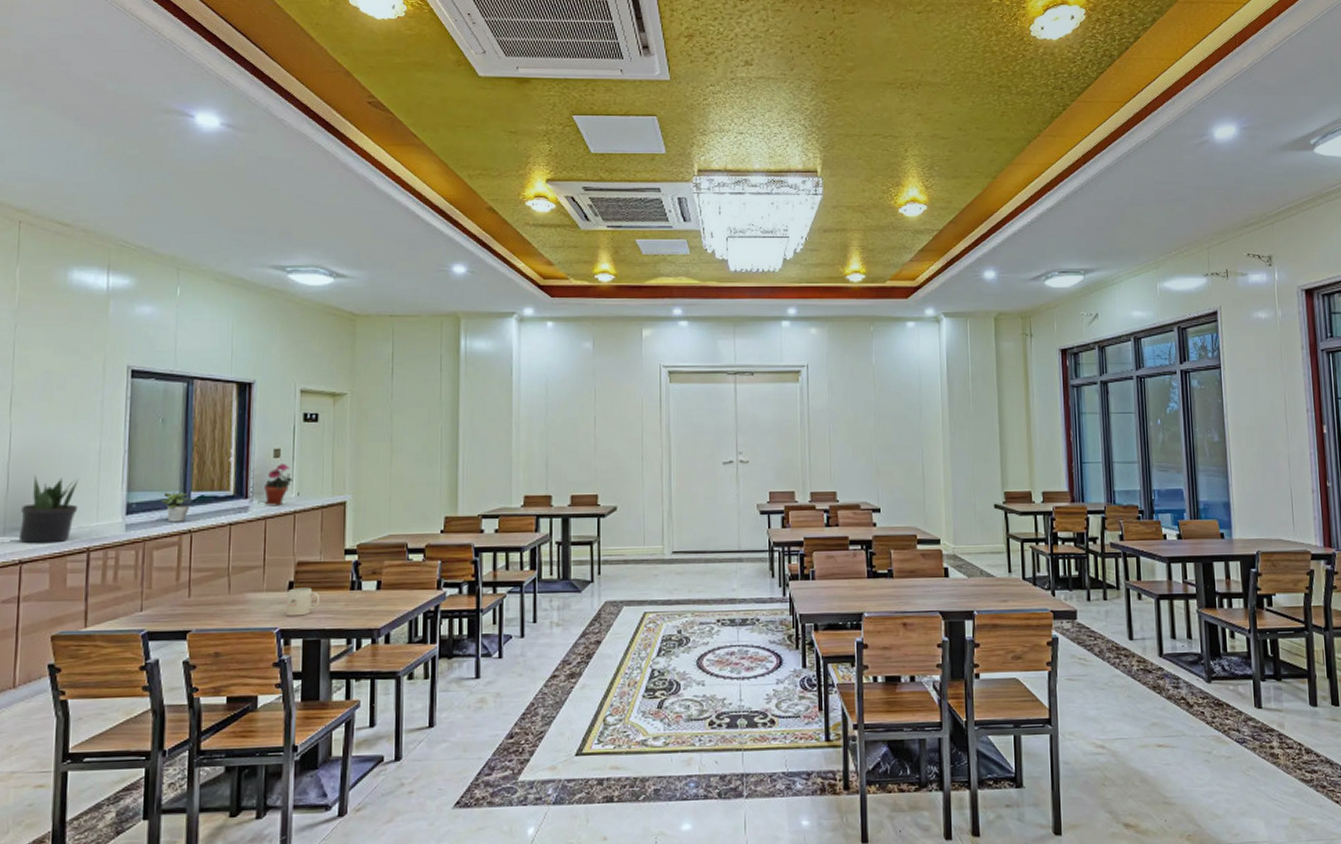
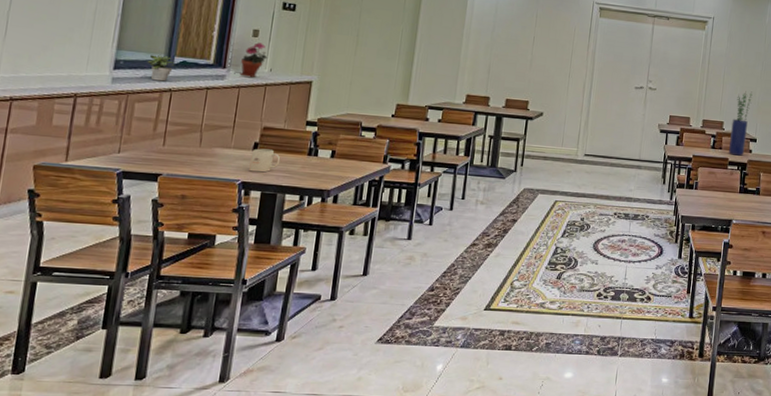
planter: present [18,475,78,544] -> none [11,25,72,87]
vase: none [847,450,868,532] -> present [729,91,753,156]

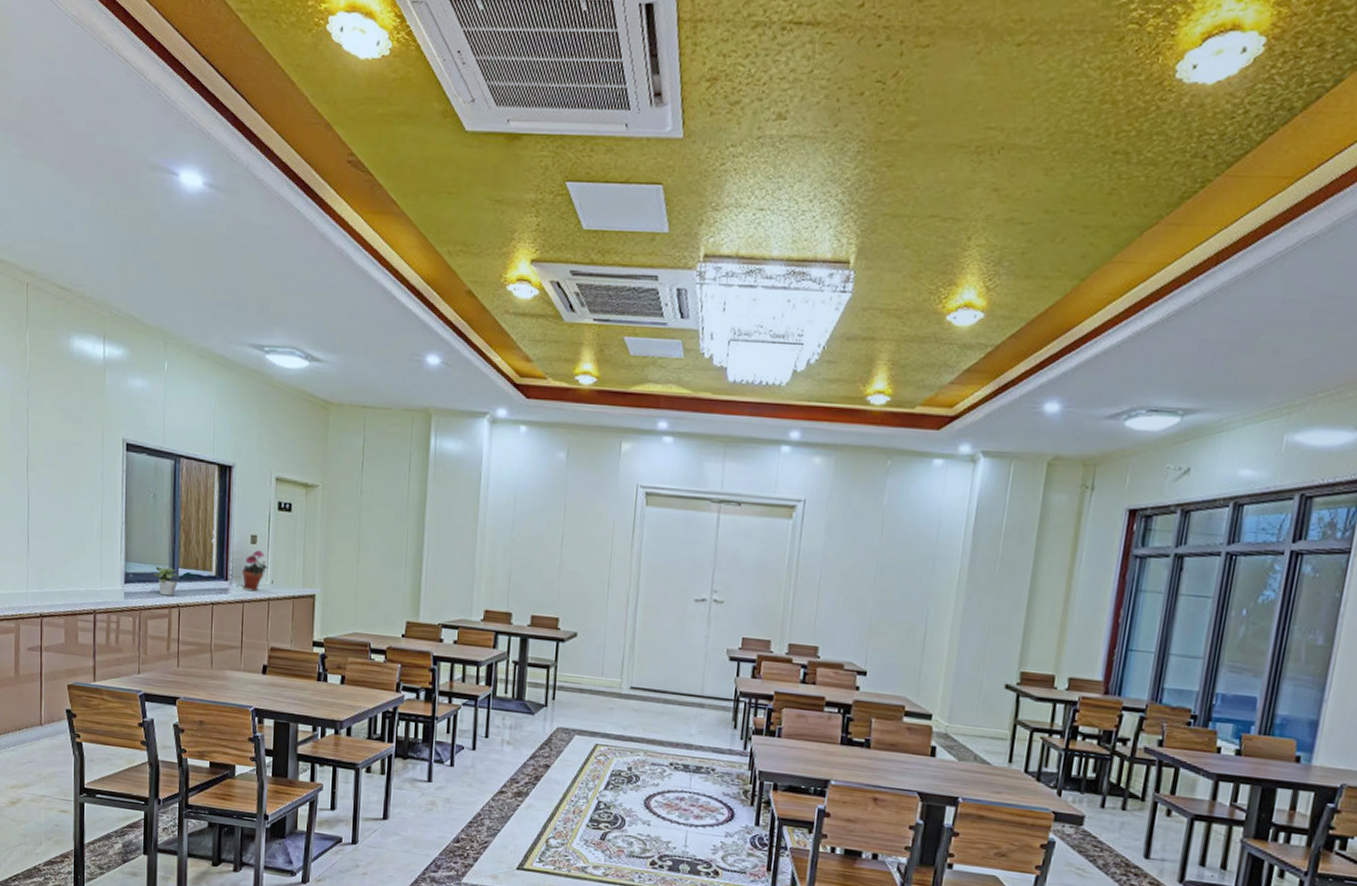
mug: present [249,148,281,173] -> none [260,671,290,699]
vase: present [729,91,753,156] -> none [826,604,862,694]

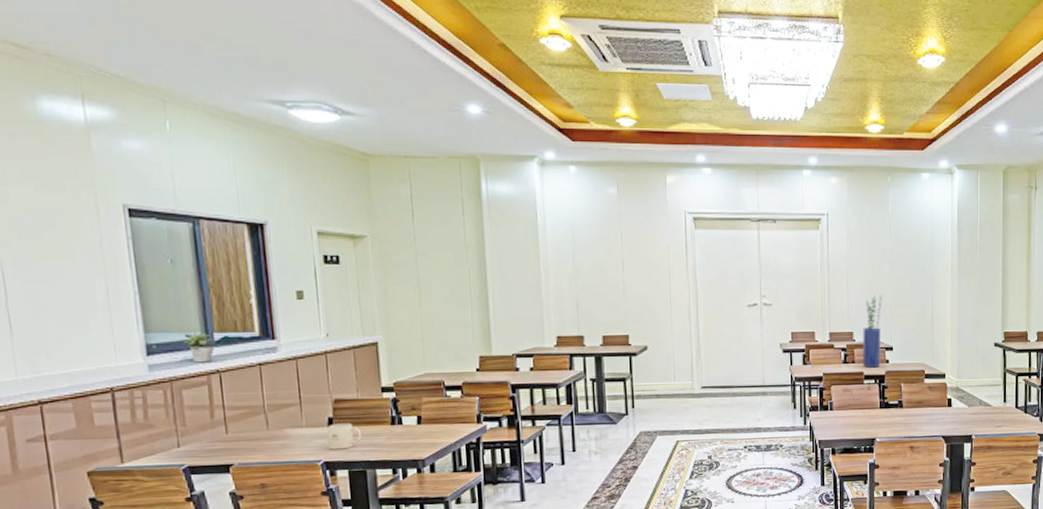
potted plant: present [242,550,268,592] -> none [291,305,321,347]
mug: none [260,671,290,699] -> present [327,423,362,450]
vase: none [826,604,862,694] -> present [863,294,883,368]

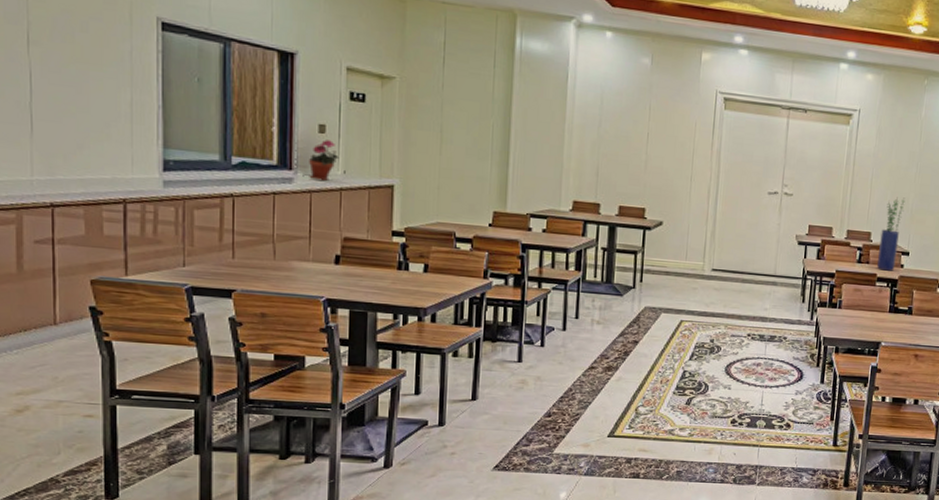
potted plant: present [183,332,216,363] -> none [200,154,233,185]
potted plant: none [291,305,321,347] -> present [309,140,340,182]
mug: present [327,423,362,450] -> none [333,261,367,289]

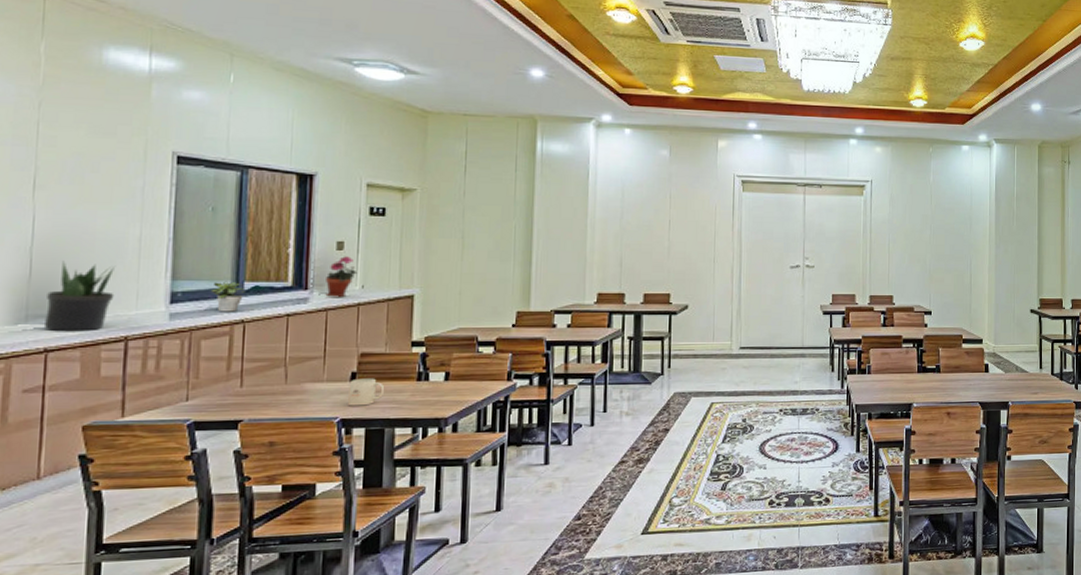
planter: none [48,119,111,191] -> present [43,260,115,332]
potted plant: none [200,154,233,185] -> present [210,281,246,312]
mug: none [333,261,367,289] -> present [348,378,385,406]
vase: present [877,197,906,271] -> none [902,259,923,332]

